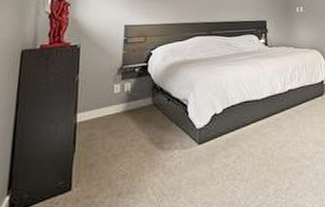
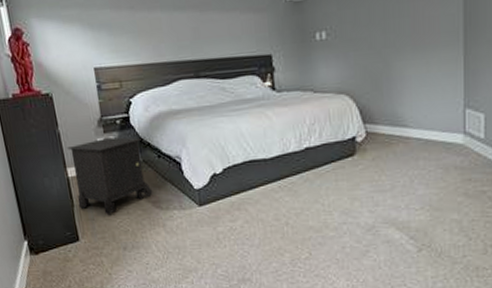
nightstand: none [79,83,158,159] -> present [67,137,153,215]

